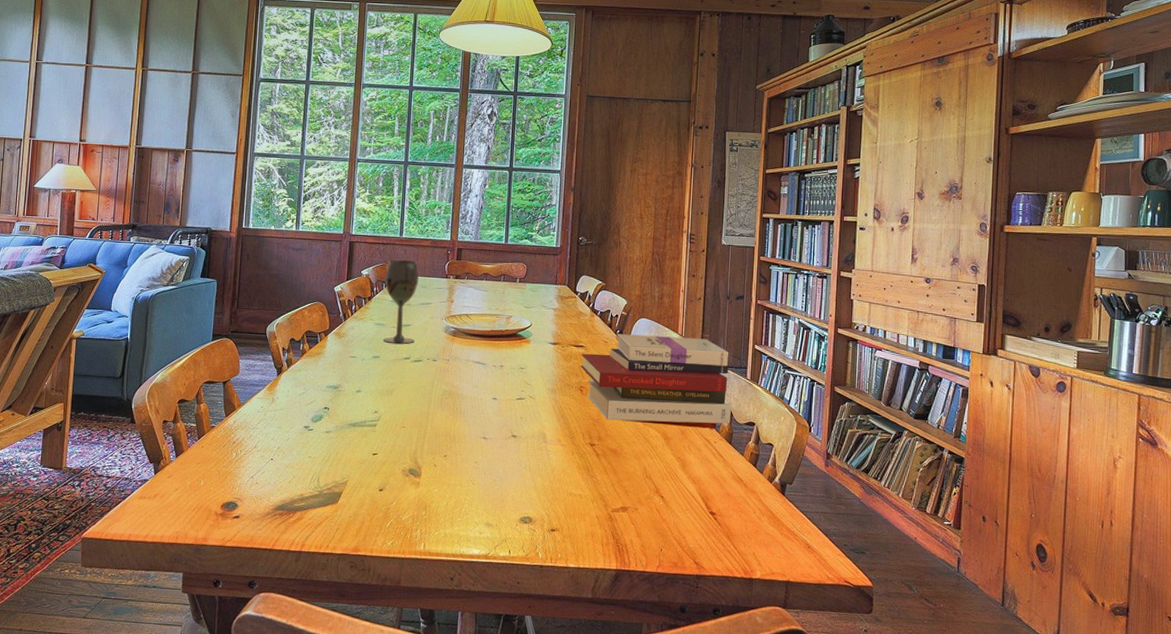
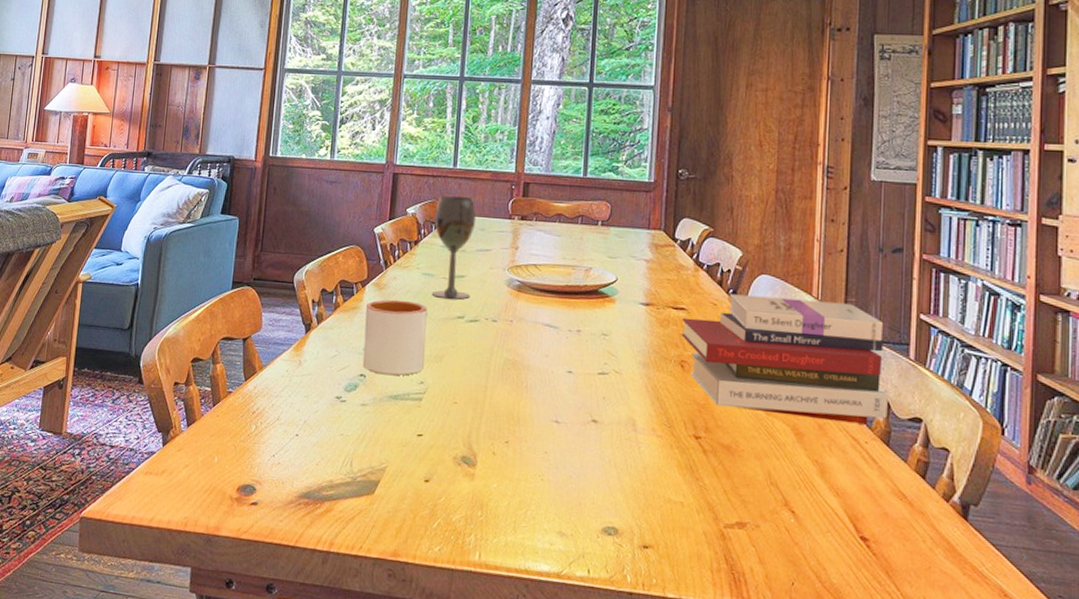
mug: none [326,345,380,408] -> present [362,299,427,376]

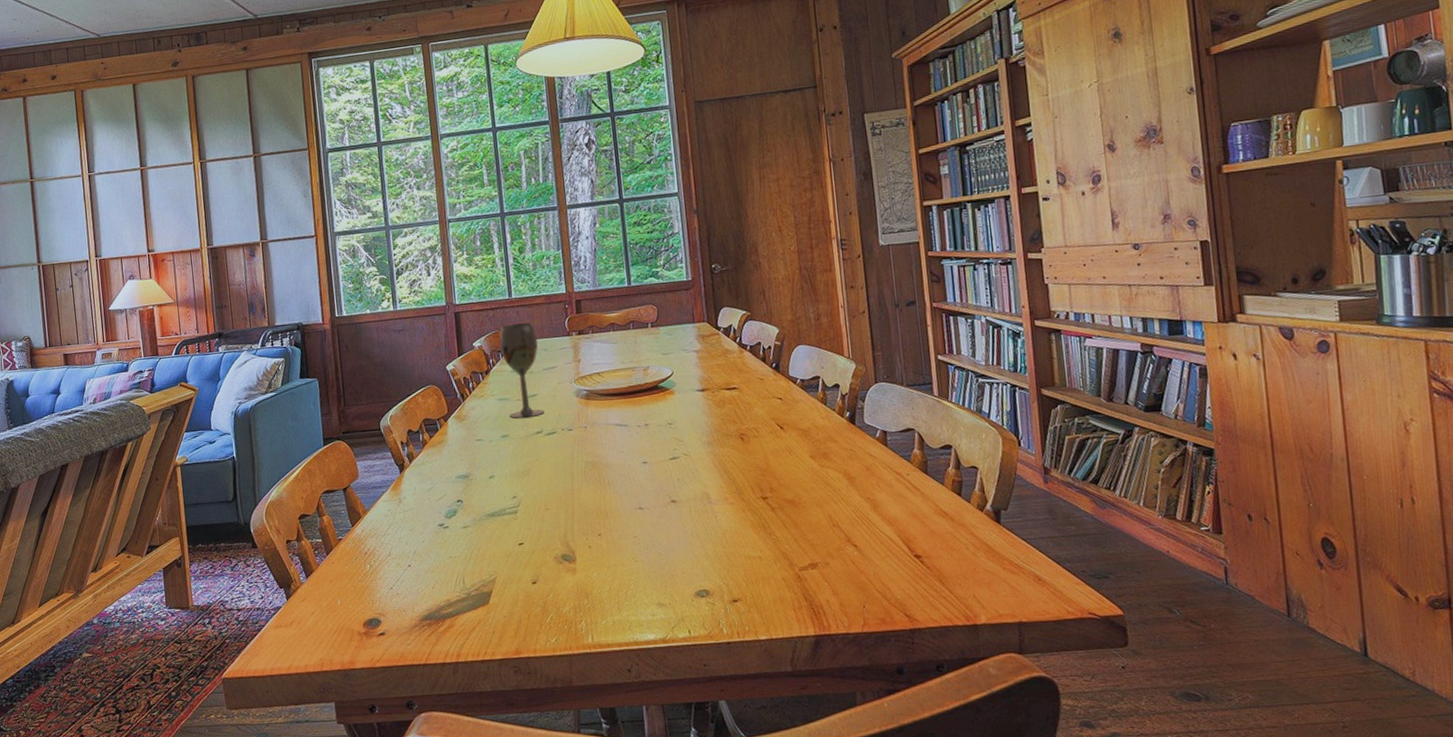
mug: present [362,299,427,376] -> none [452,426,515,497]
books: present [681,294,888,425] -> none [735,357,923,468]

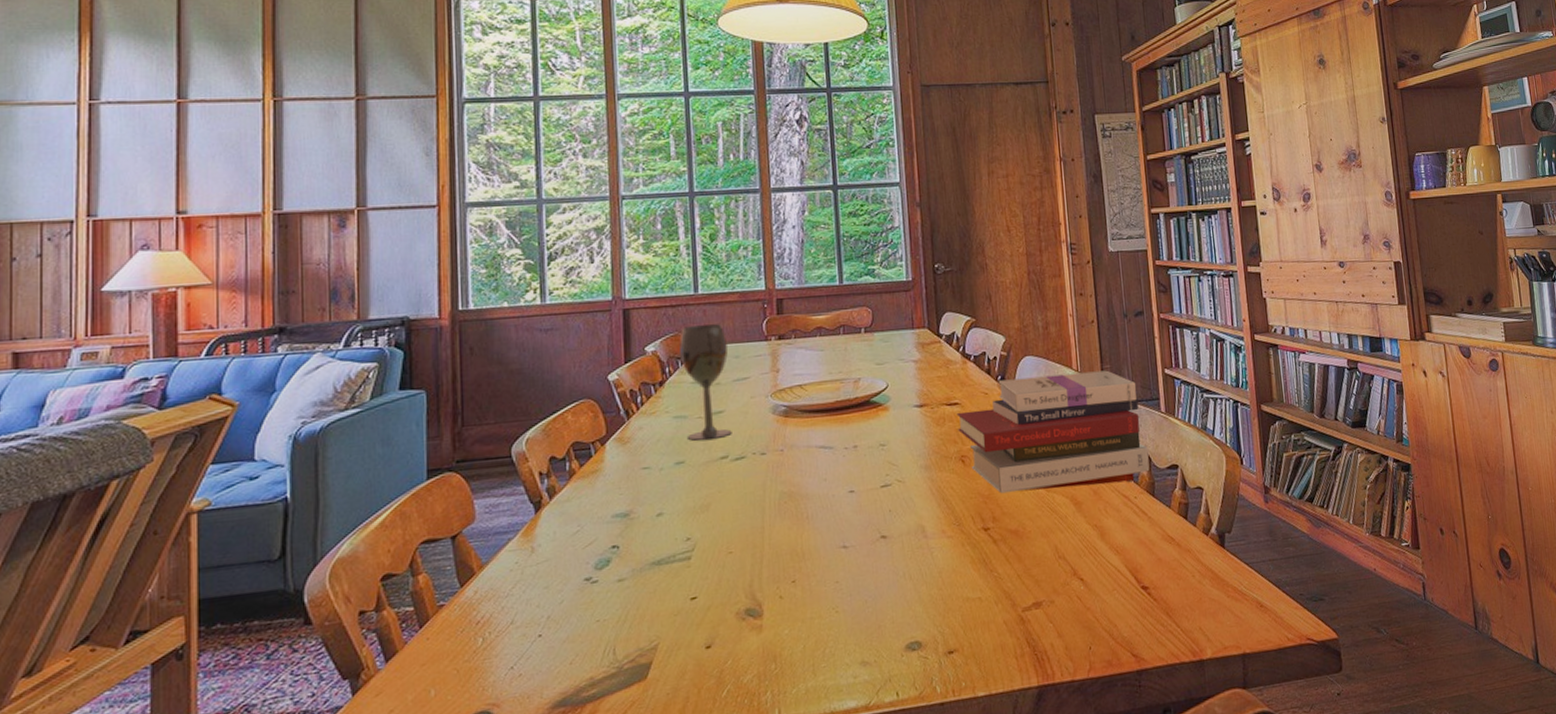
books: none [735,357,923,468] -> present [956,370,1150,494]

